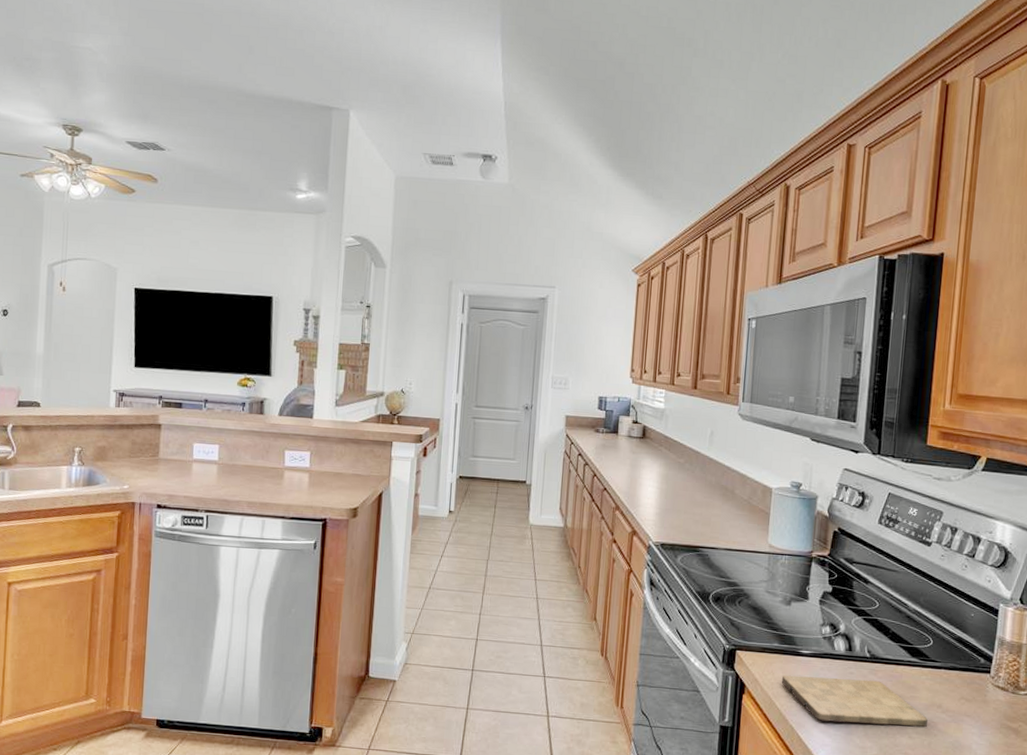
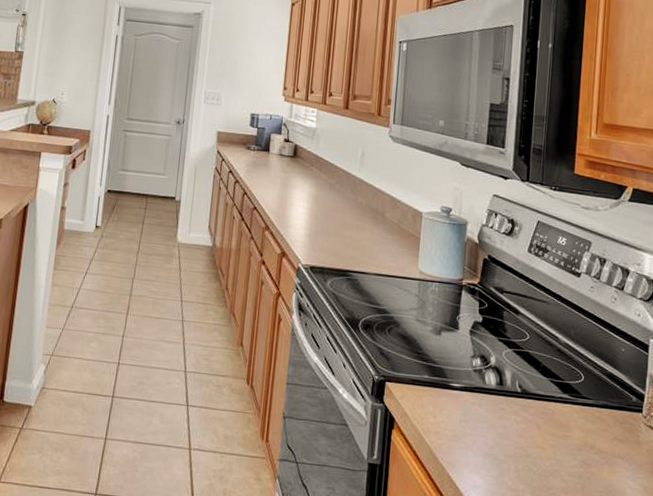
cutting board: present [781,675,928,728] -> none [431,409,580,470]

